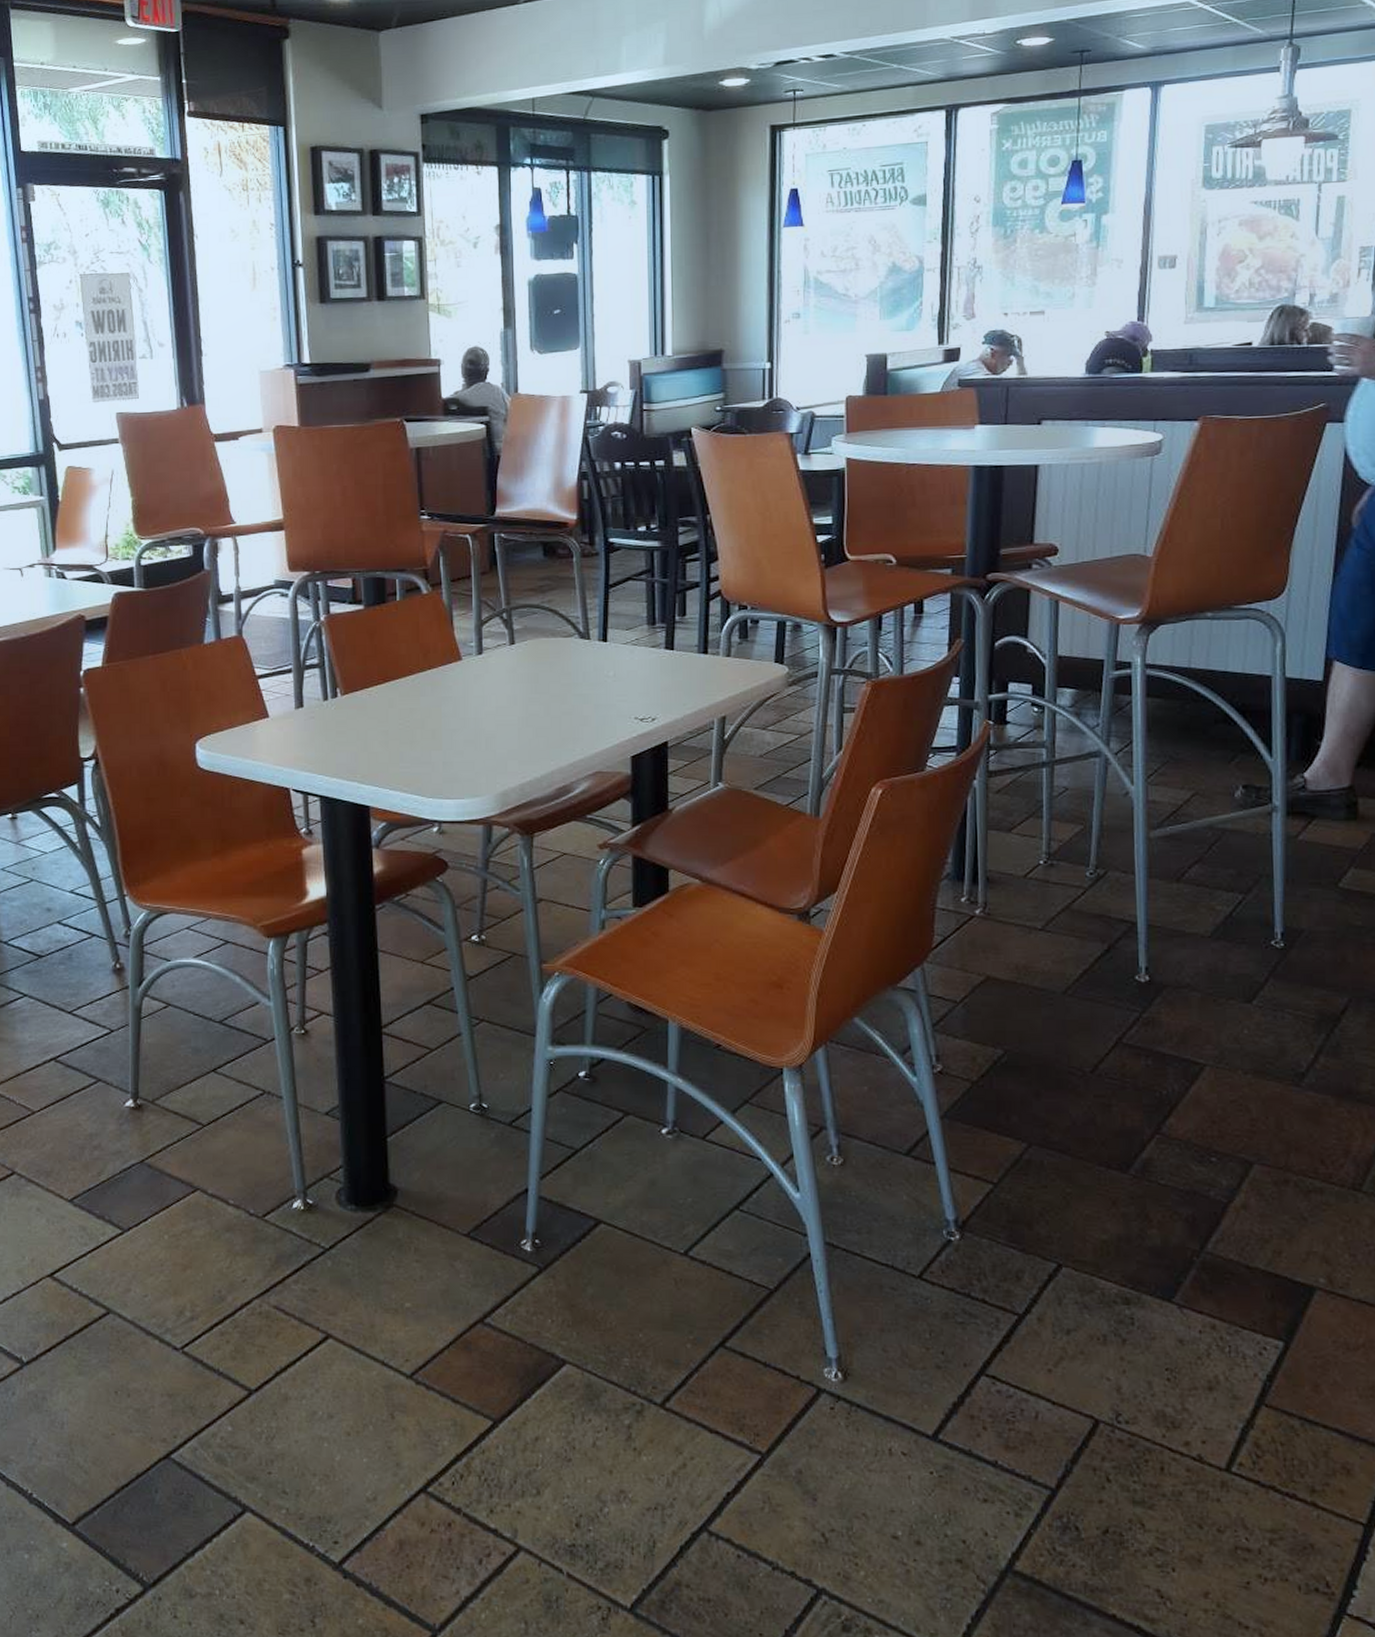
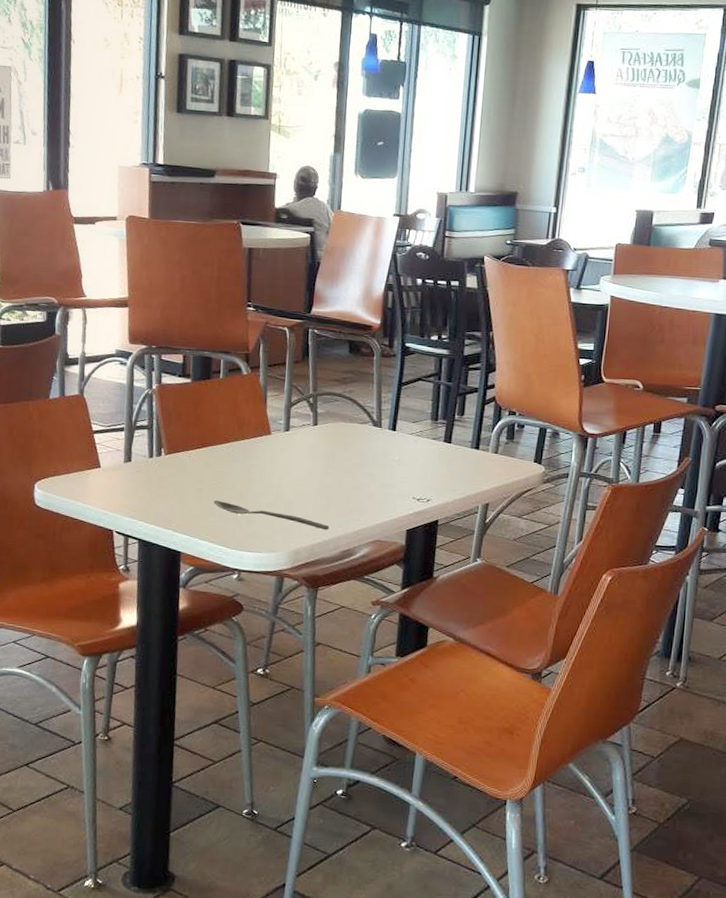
spoon: none [402,743,540,766] -> present [213,501,329,530]

